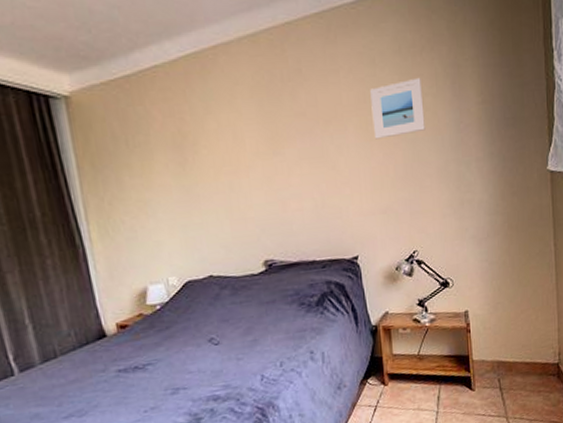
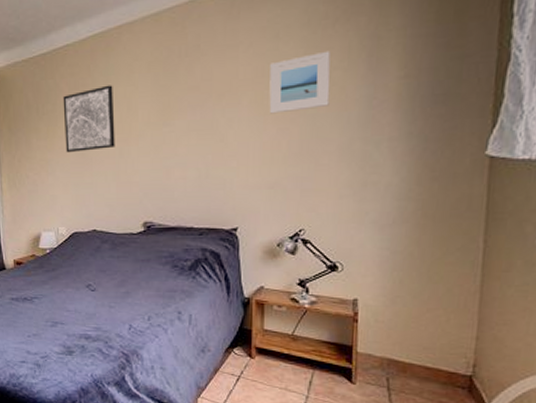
wall art: none [156,111,224,191] -> present [62,85,115,153]

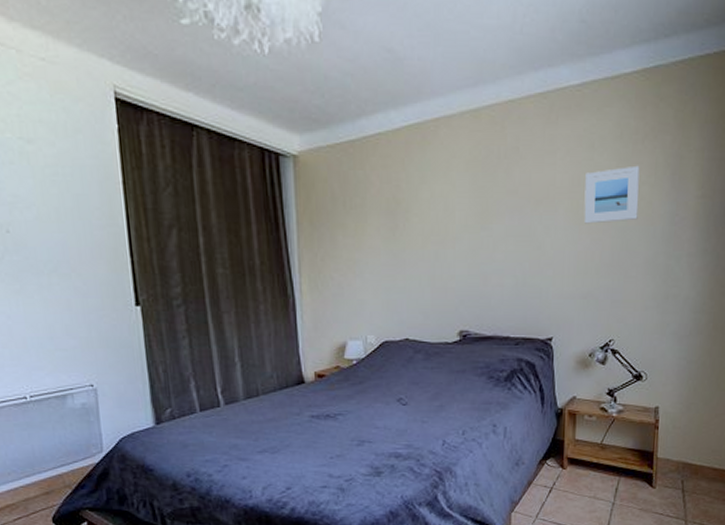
wall art: present [62,85,115,153] -> none [373,181,431,254]

